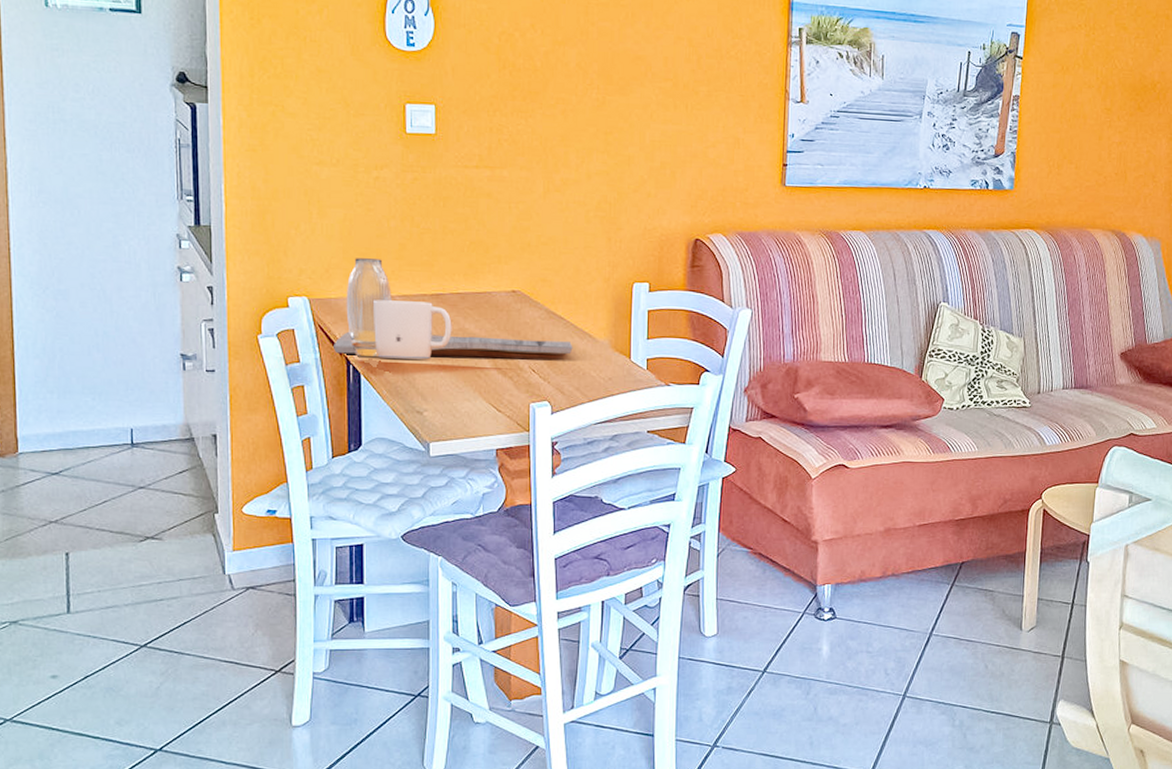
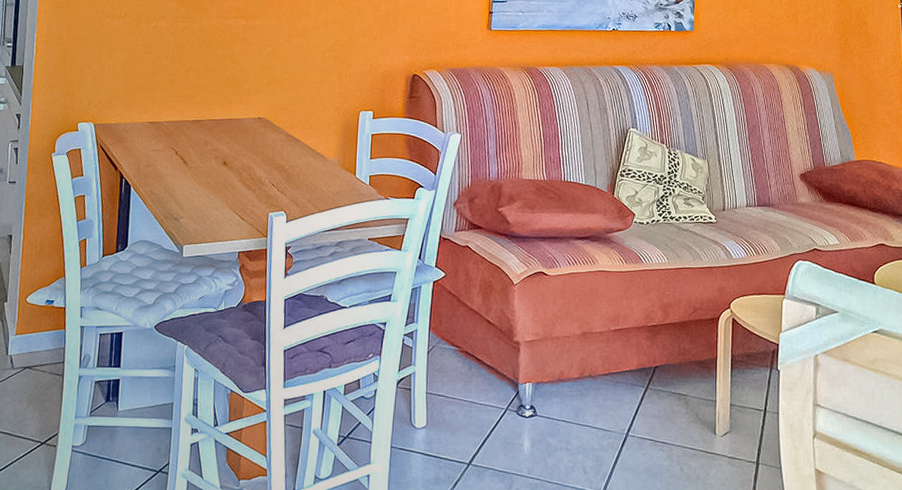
newspaper: present [334,331,573,356] -> none [111,150,307,173]
vase: present [346,258,392,356] -> none [123,91,161,172]
mug: present [372,300,452,360] -> none [144,125,208,175]

